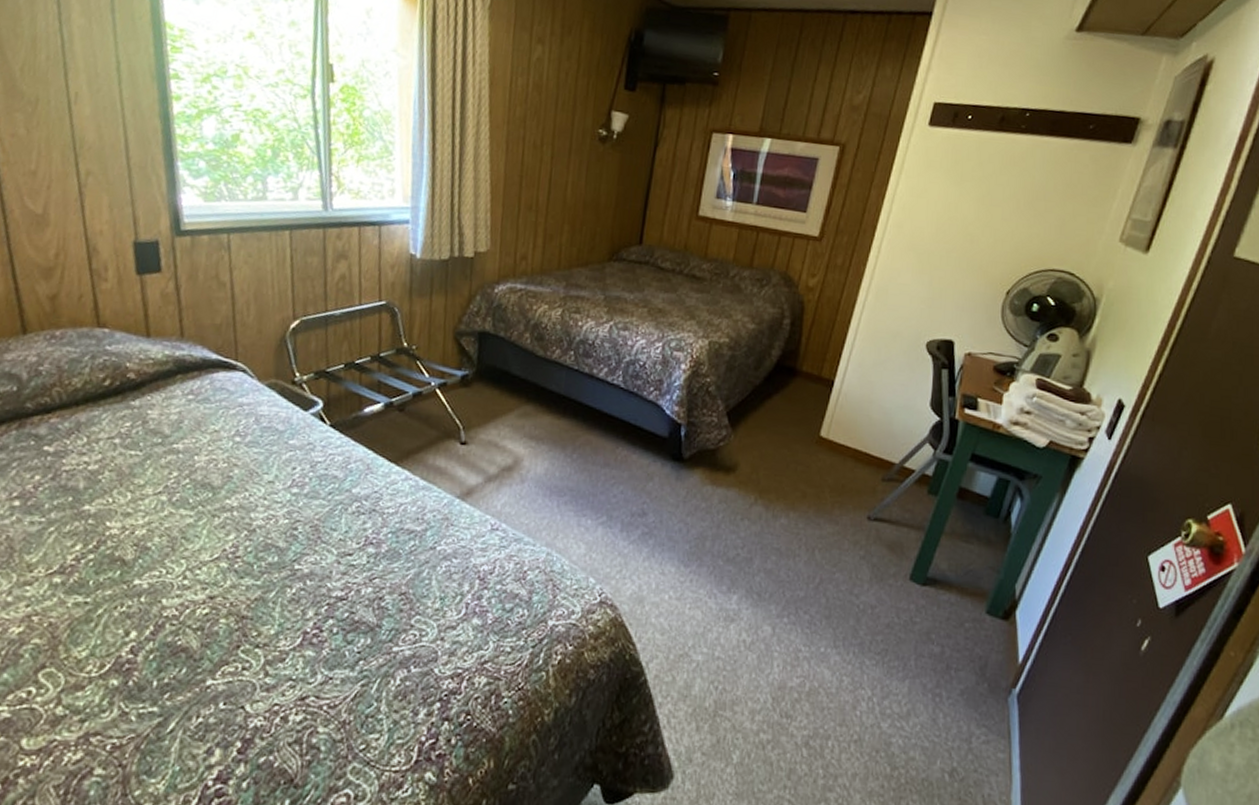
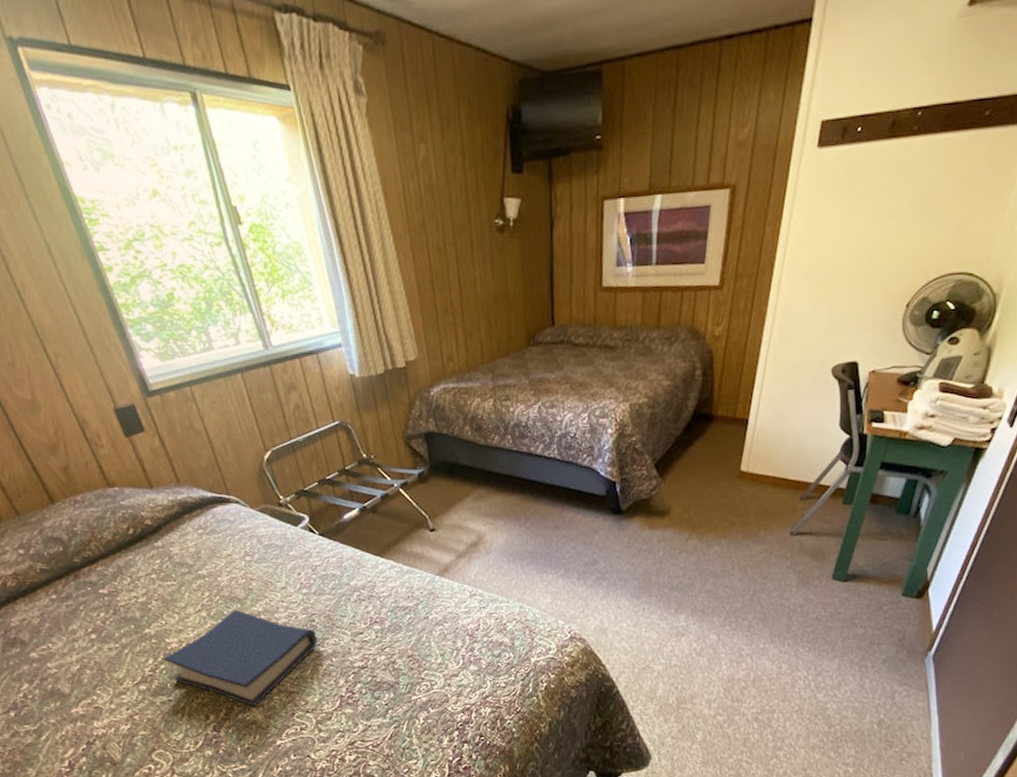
hardback book: none [95,499,295,629] -> present [163,609,318,707]

